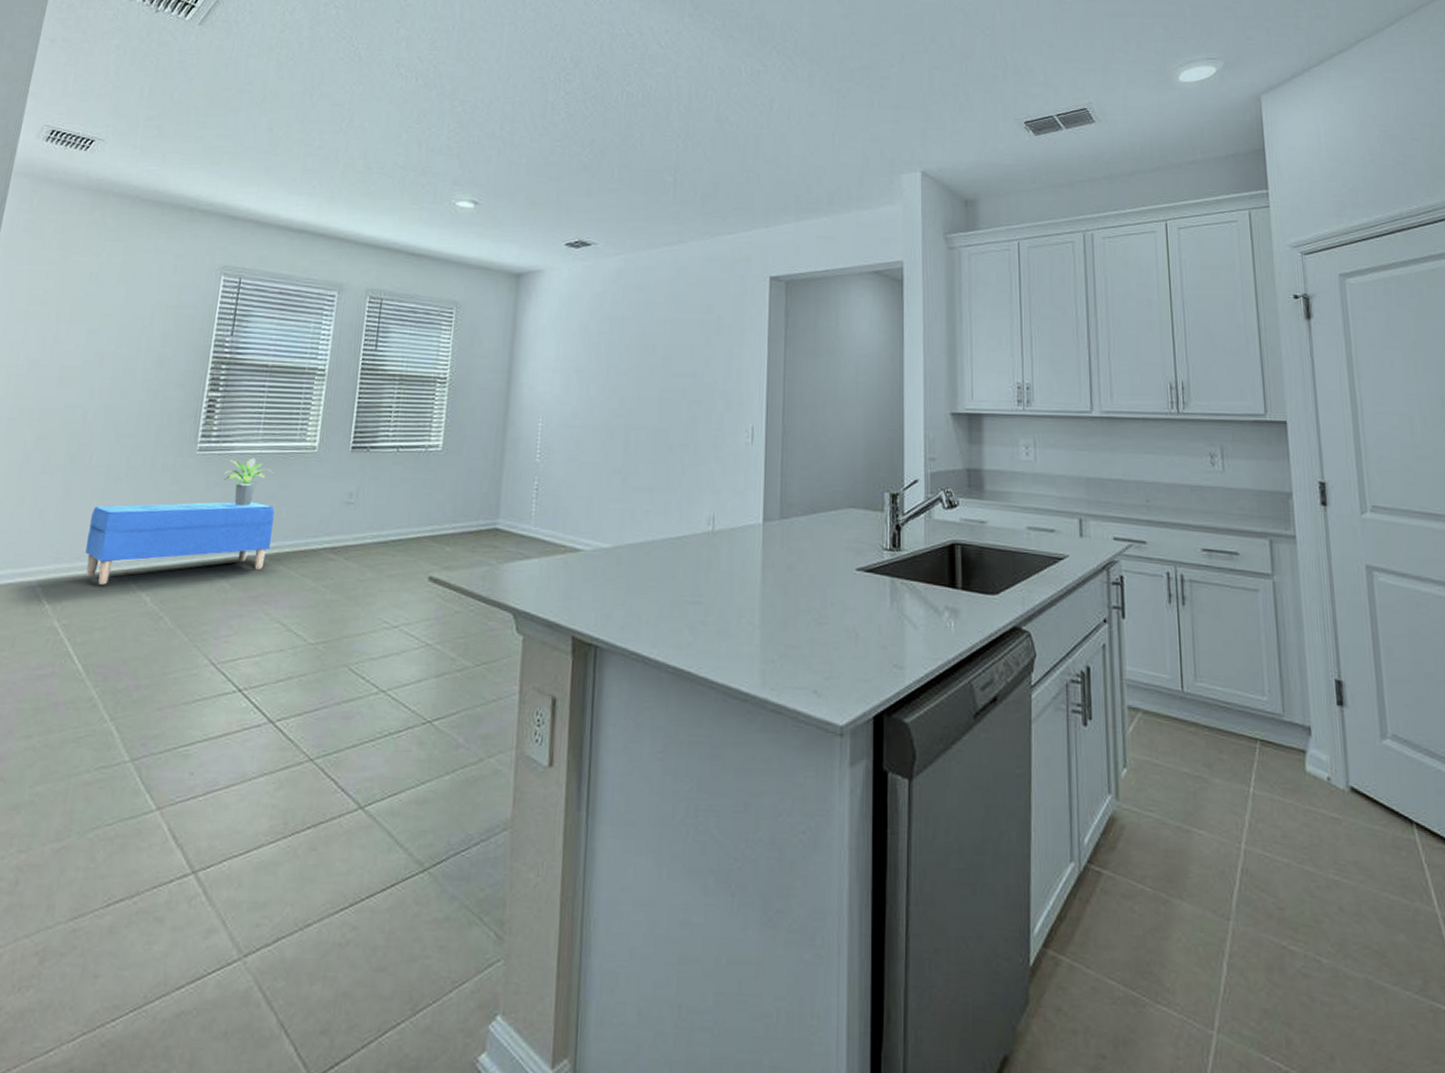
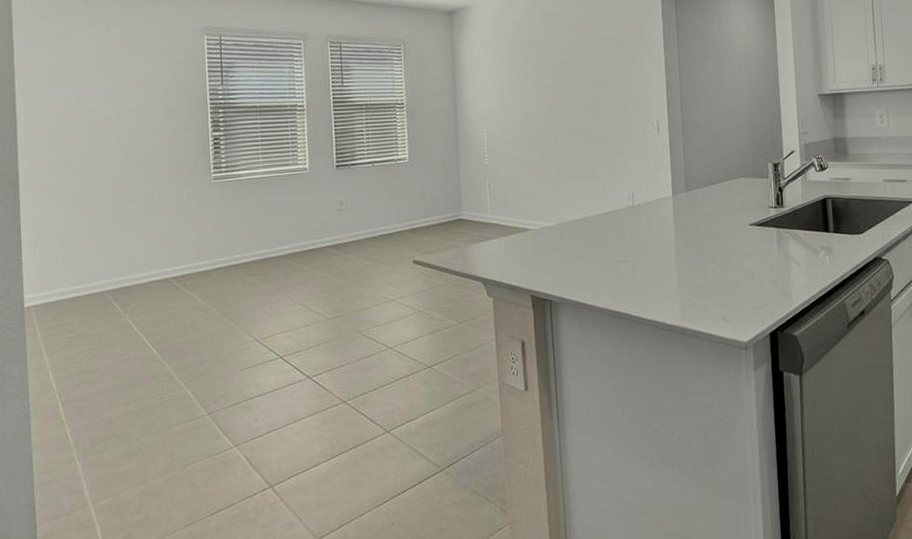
bench: present [85,501,275,585] -> none [139,215,285,289]
potted plant: present [223,457,274,505] -> none [237,181,277,219]

